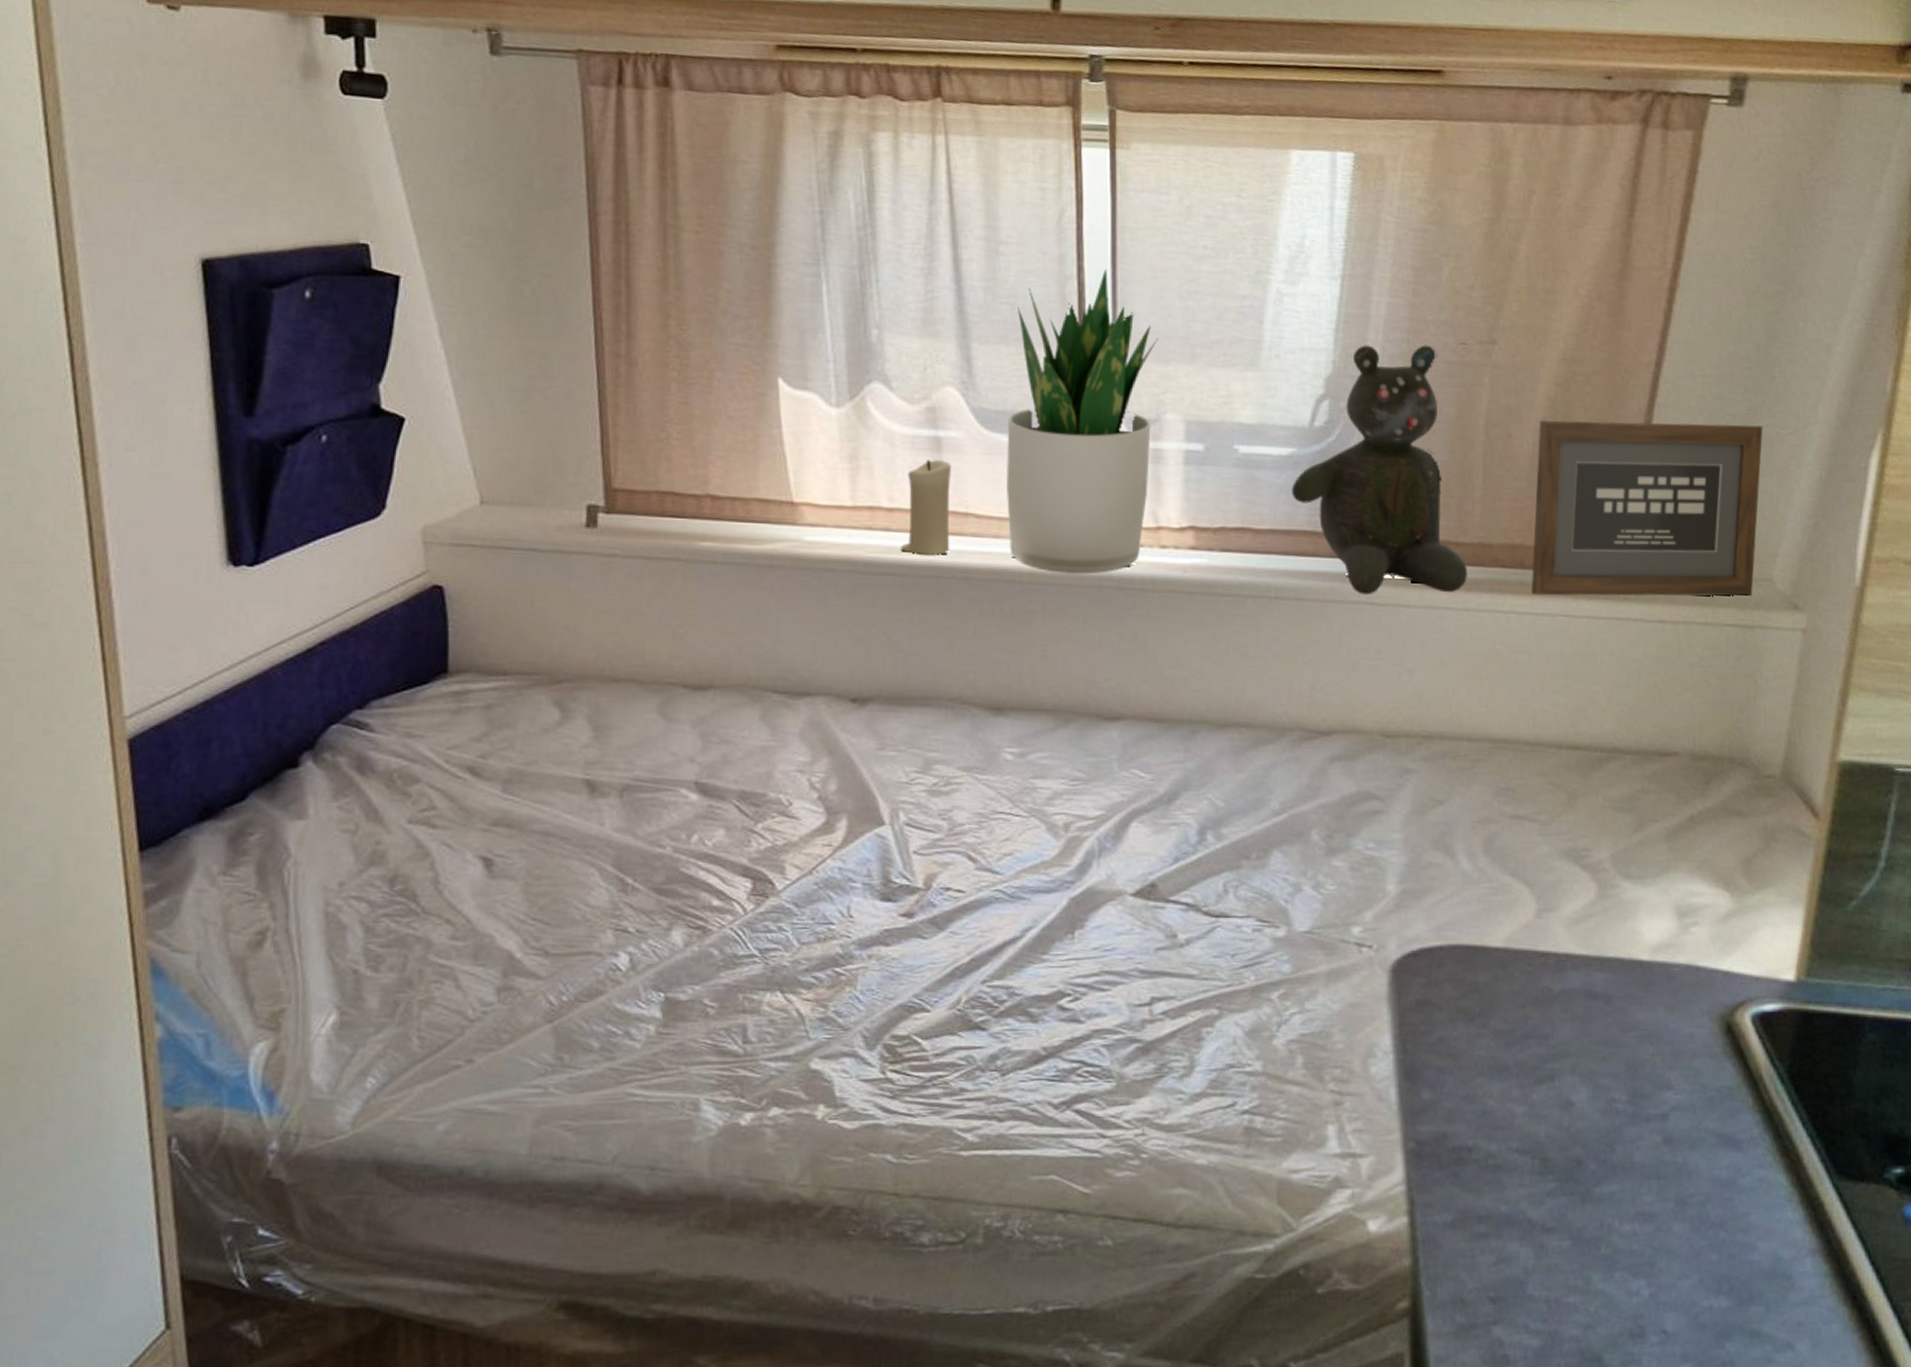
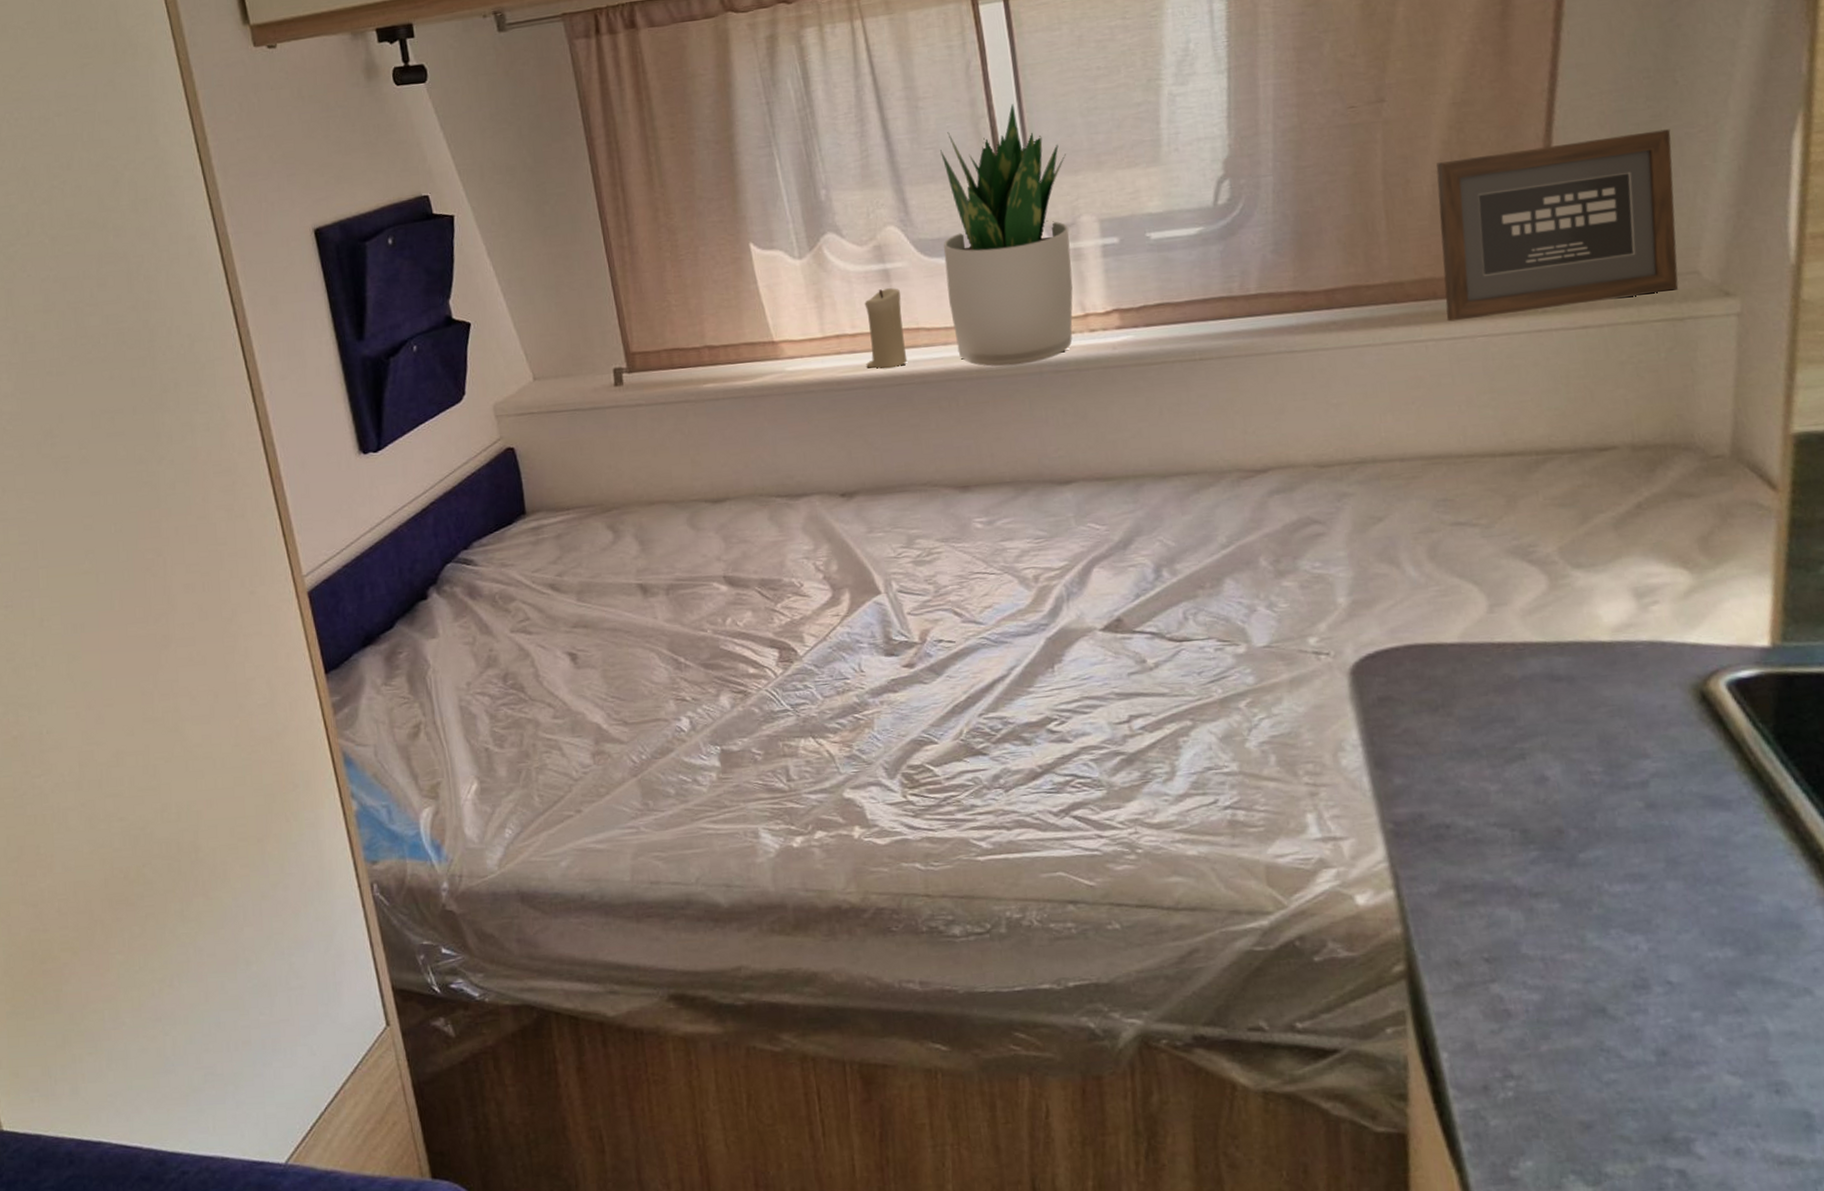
teddy bear: present [1291,345,1468,596] -> none [1203,114,1382,346]

